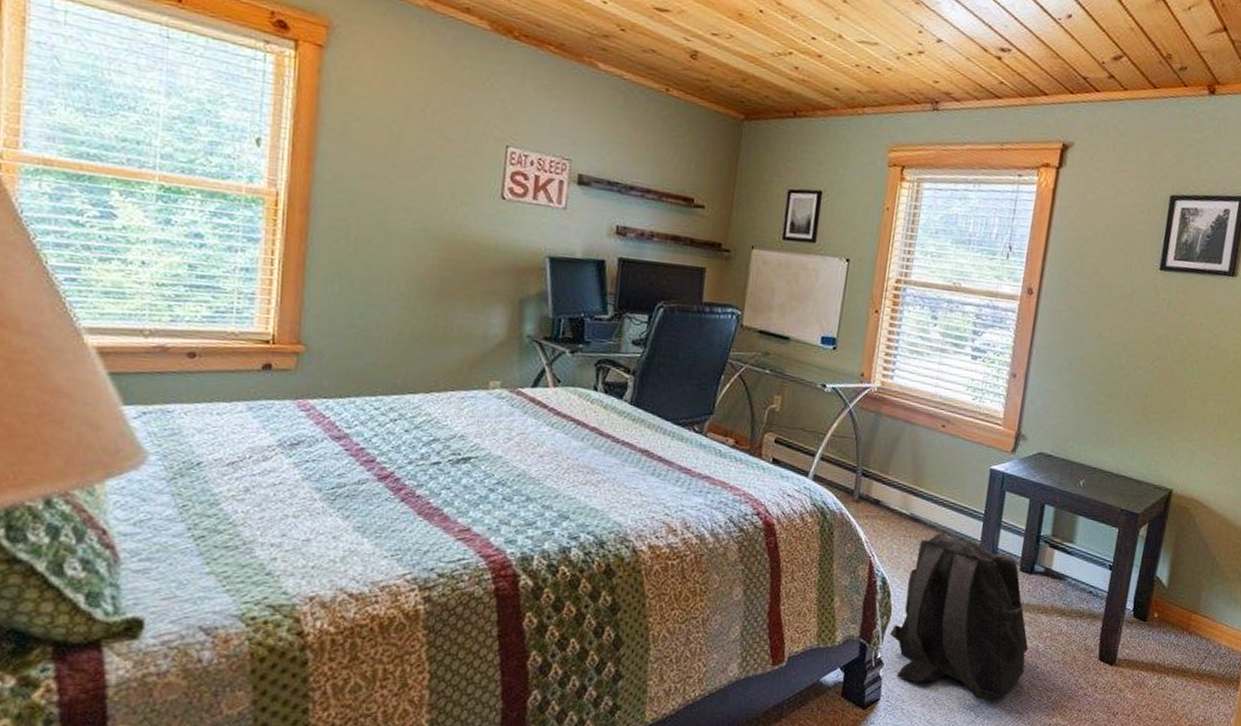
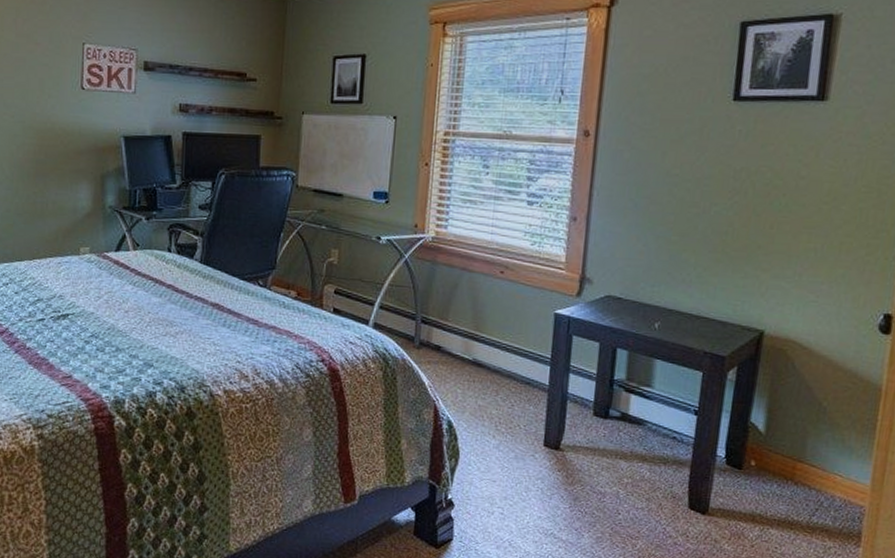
backpack: present [890,533,1029,700] -> none [459,377,608,545]

